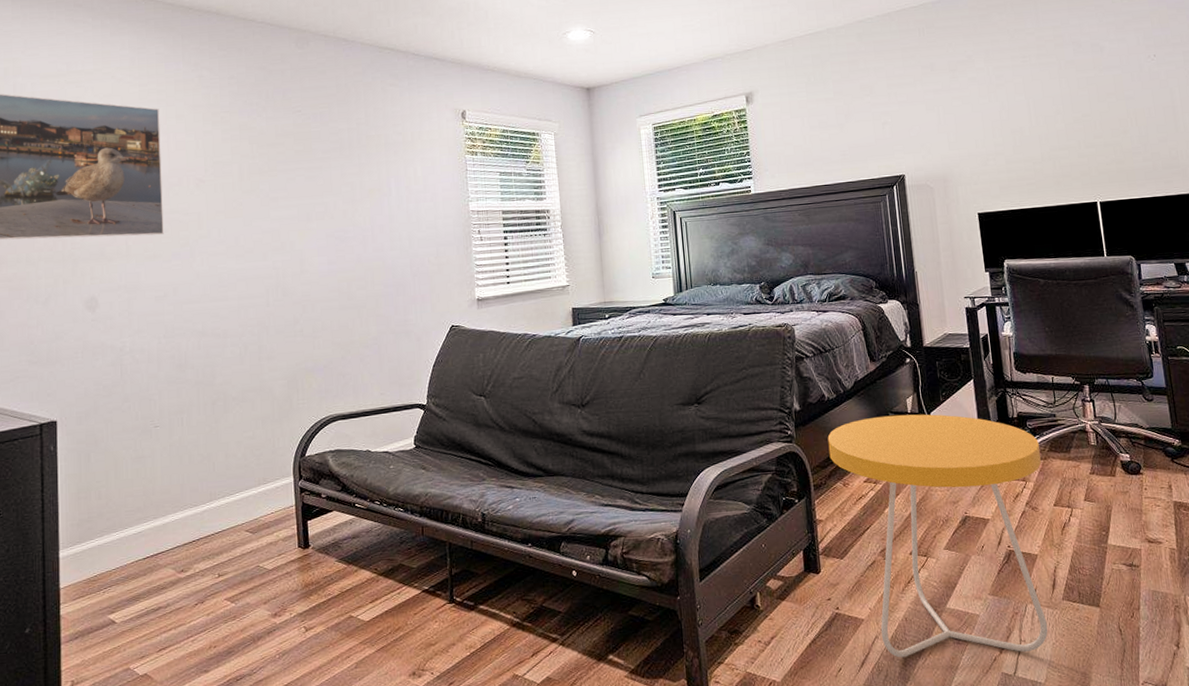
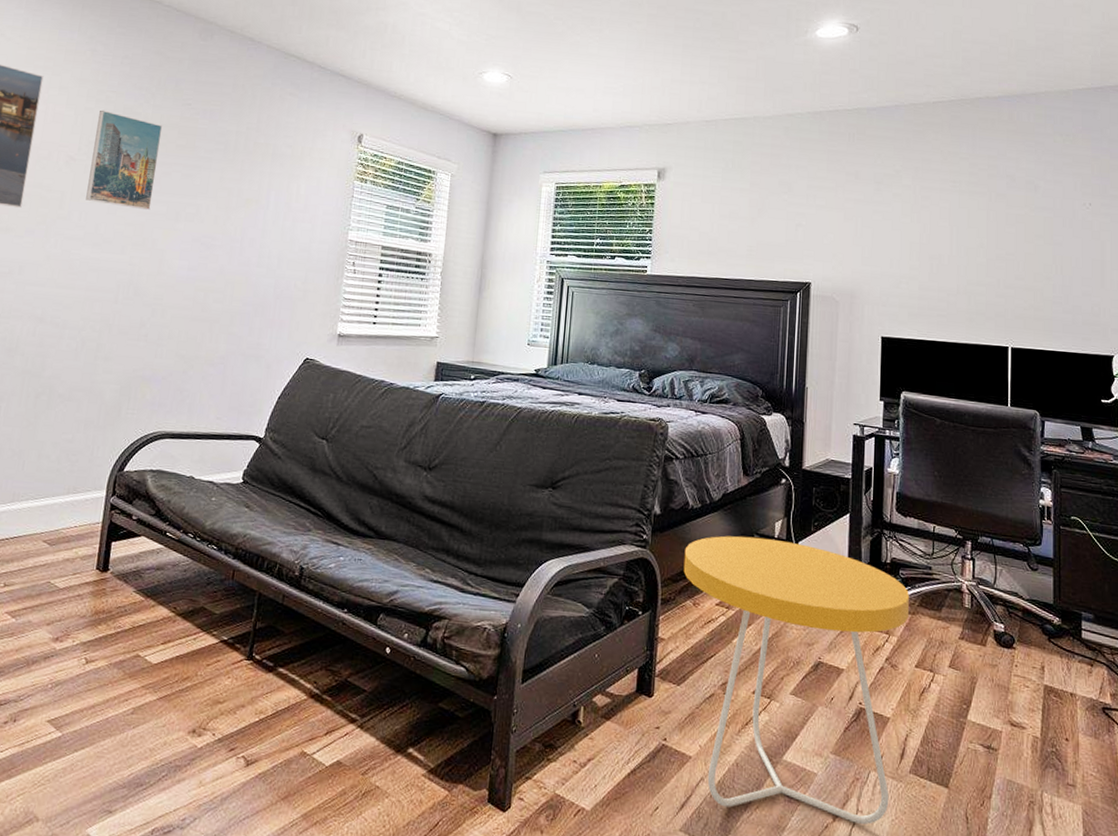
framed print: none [218,130,283,217] -> present [86,110,163,210]

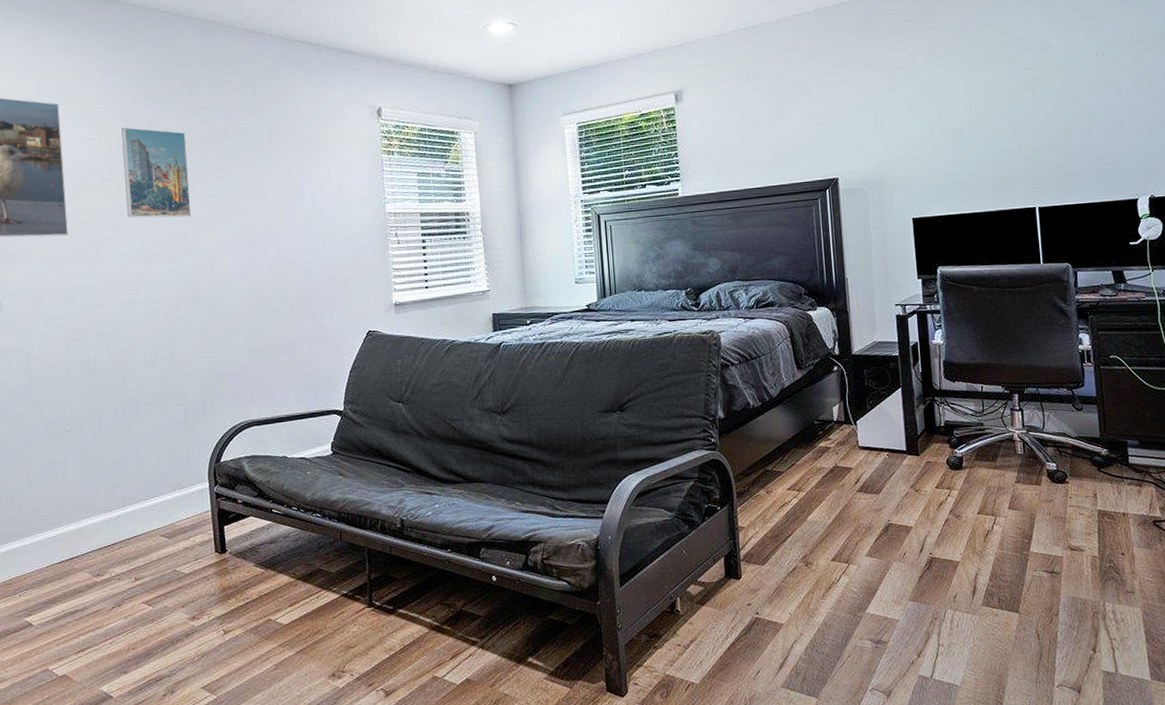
side table: present [683,535,910,824] -> none [751,422,967,661]

